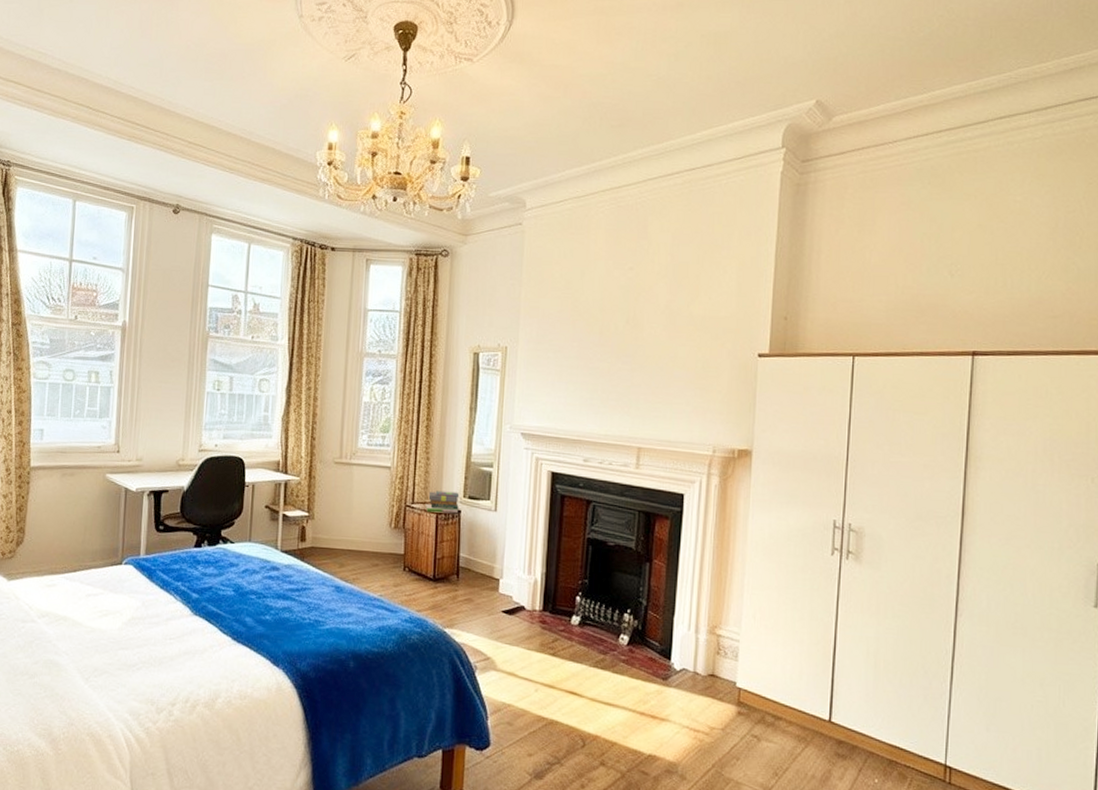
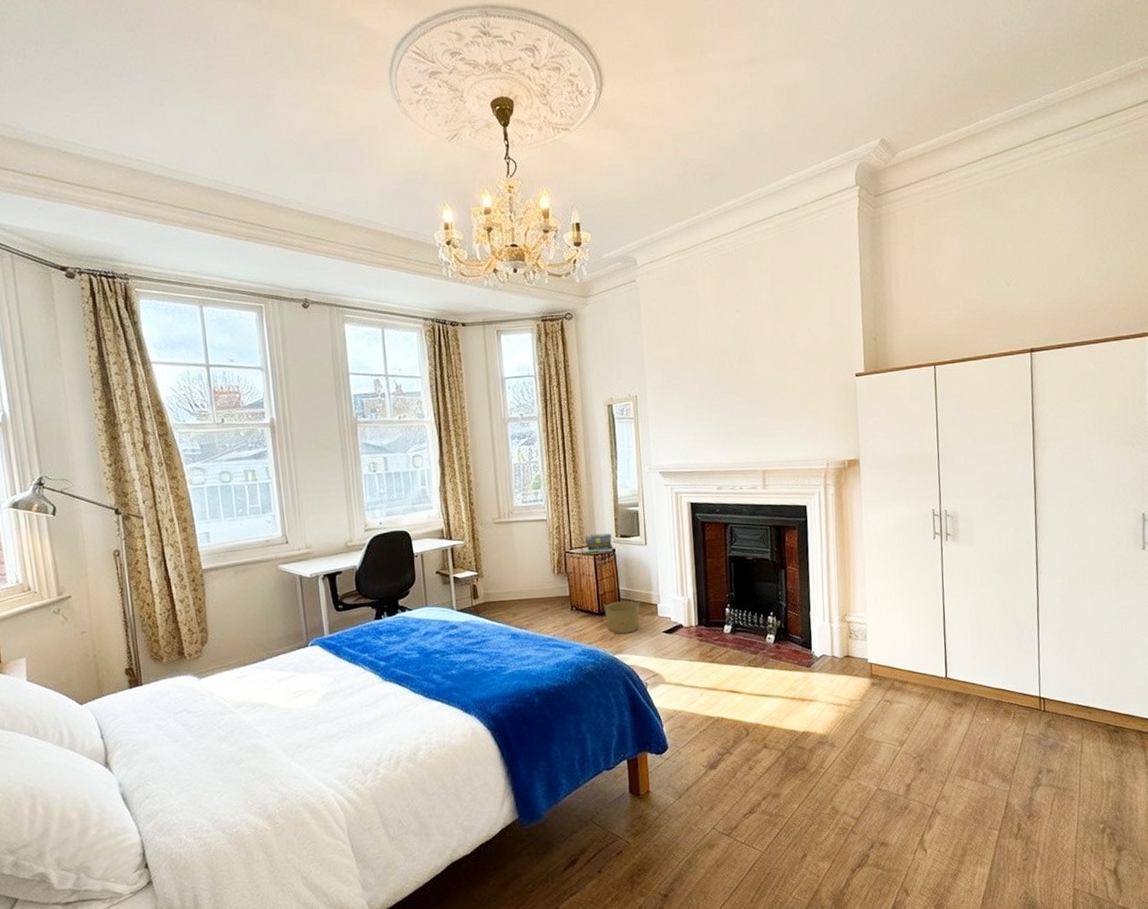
basket: none [439,569,480,607] -> present [603,600,640,634]

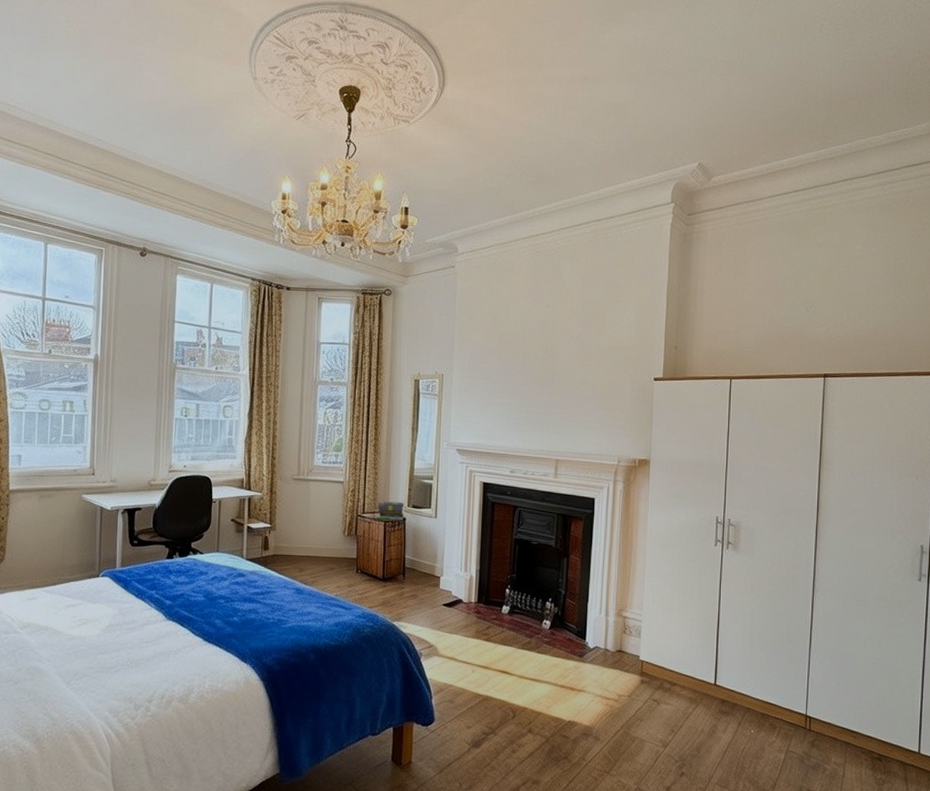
basket: present [603,600,640,634] -> none [388,569,423,602]

